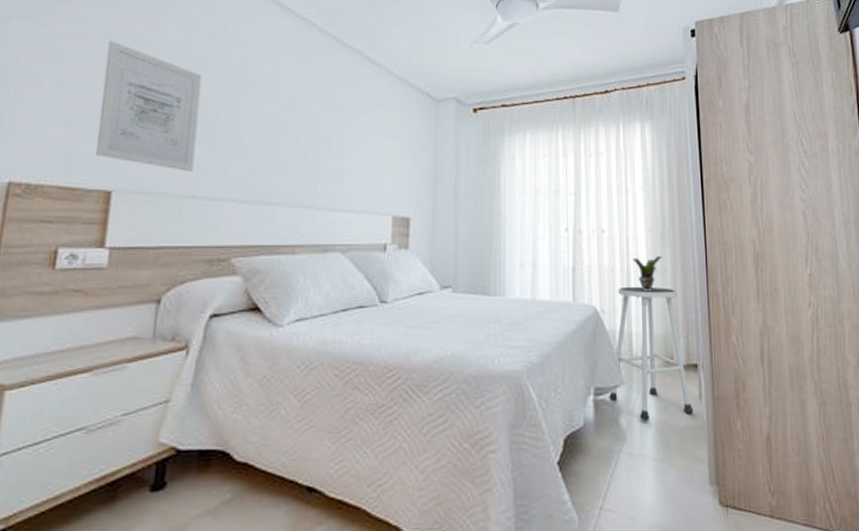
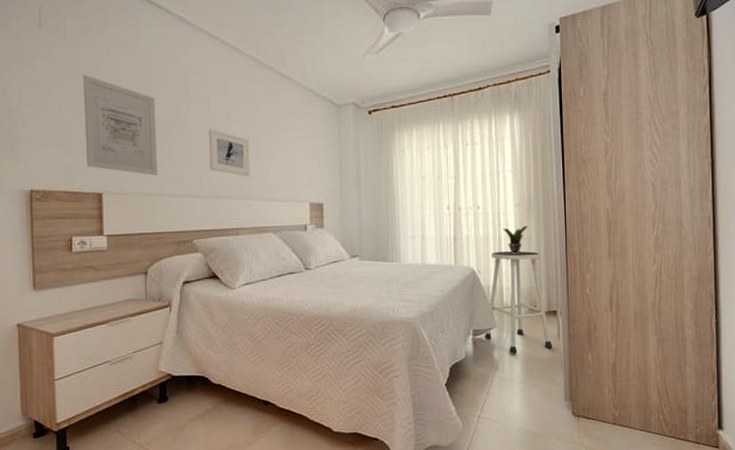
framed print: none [265,118,321,179] -> present [209,129,250,176]

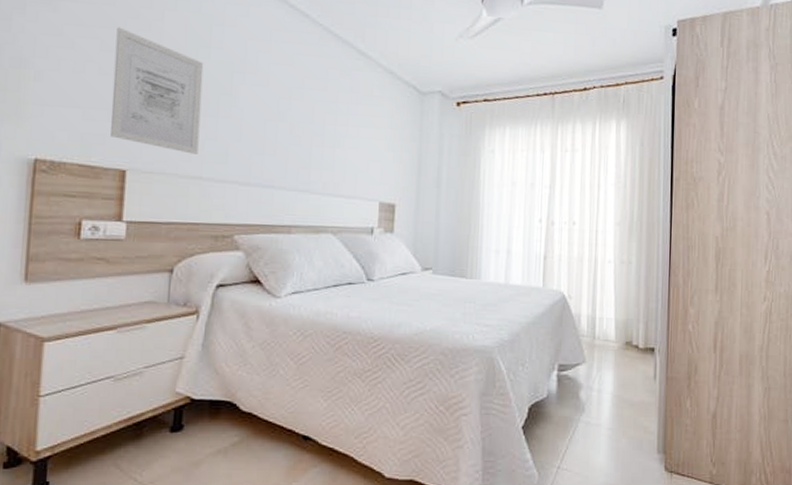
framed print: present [209,129,250,176] -> none [263,106,314,165]
stool: present [484,251,553,355] -> none [571,275,648,396]
potted plant: present [503,225,528,254] -> none [600,248,628,280]

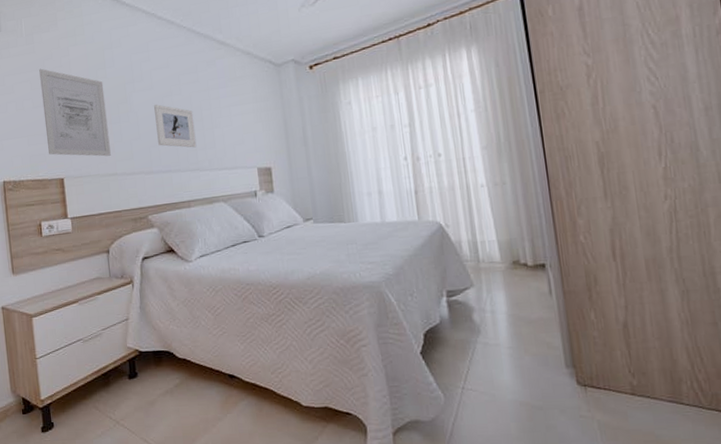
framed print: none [263,106,314,165] -> present [154,104,197,148]

